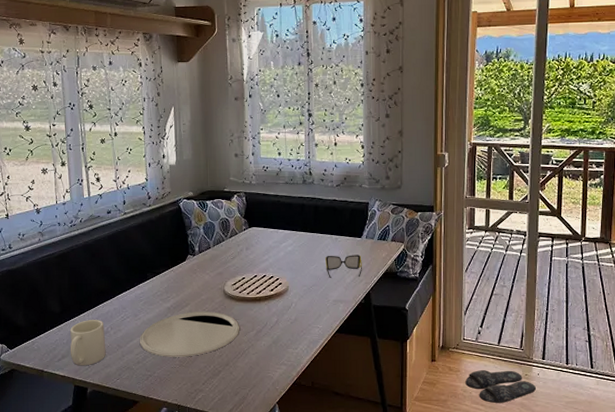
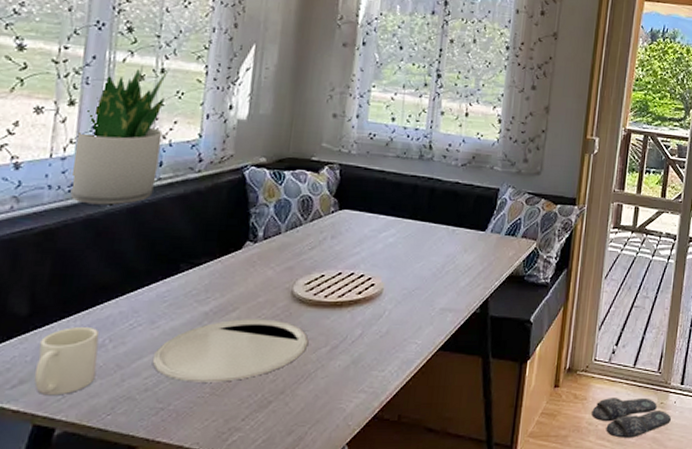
planter: none [69,131,123,235] -> present [69,65,170,206]
sunglasses: present [324,255,362,278] -> none [435,250,483,280]

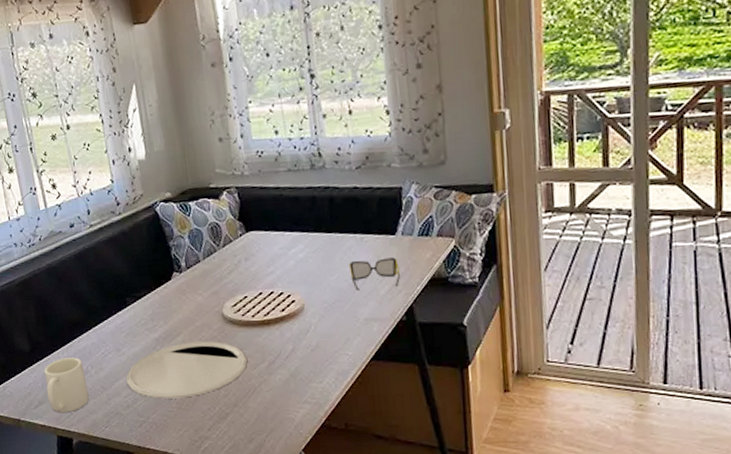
planter: present [69,65,170,206] -> none [22,123,90,256]
sunglasses: none [435,250,483,280] -> present [348,257,400,290]
slippers: present [592,397,671,438] -> none [553,399,656,444]

